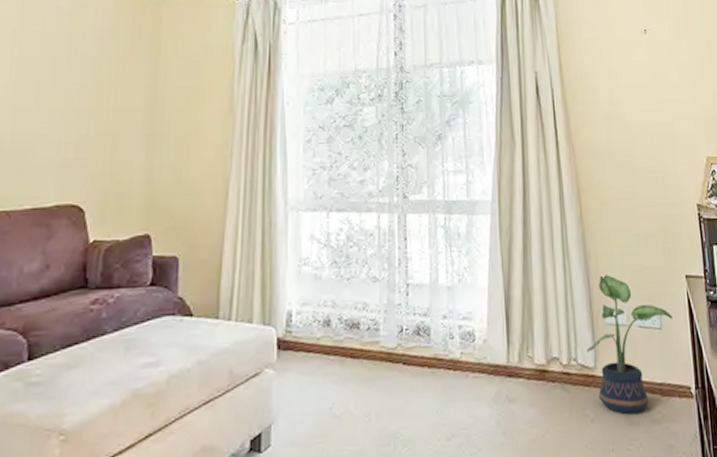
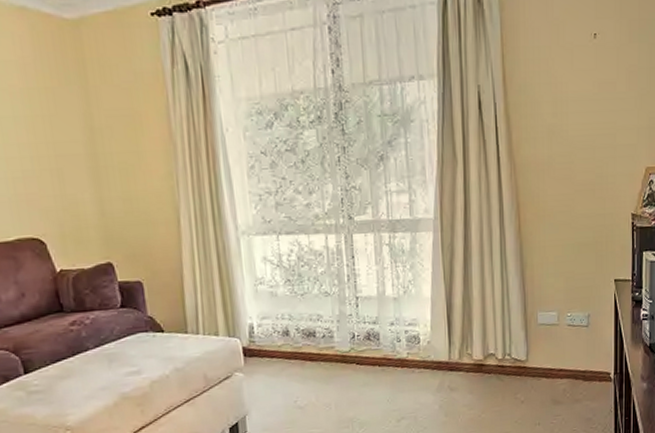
potted plant: present [587,275,673,414] -> none [520,282,599,396]

